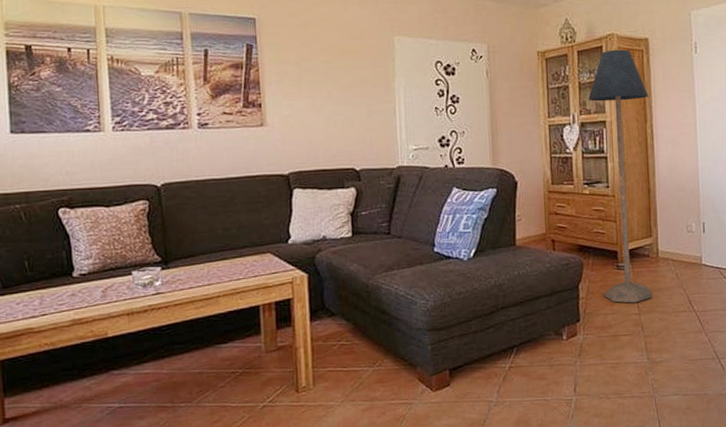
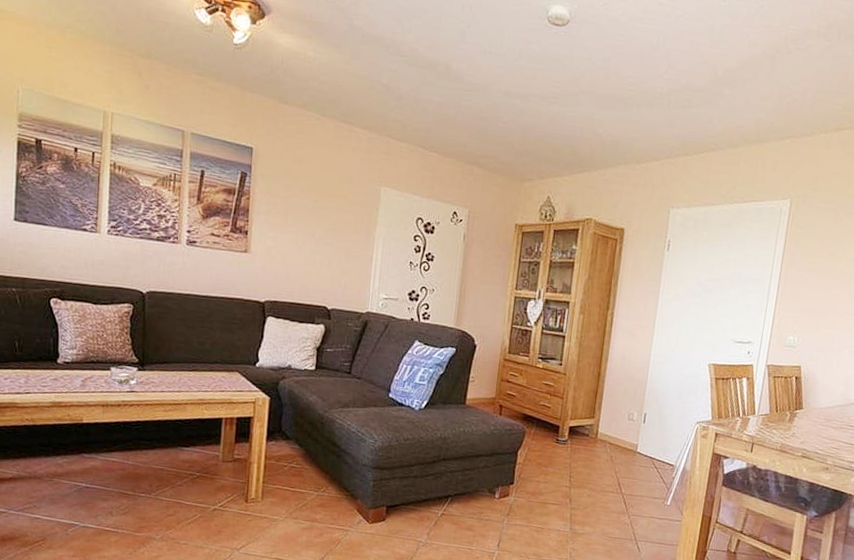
floor lamp: present [588,49,652,303] -> none [539,234,615,477]

